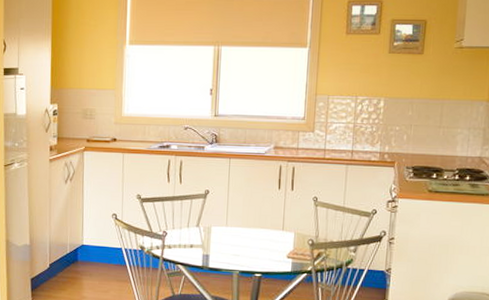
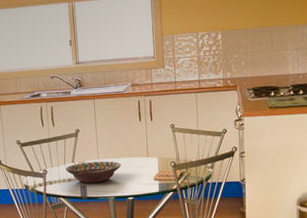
decorative bowl: none [188,228,252,253] -> present [66,161,121,183]

